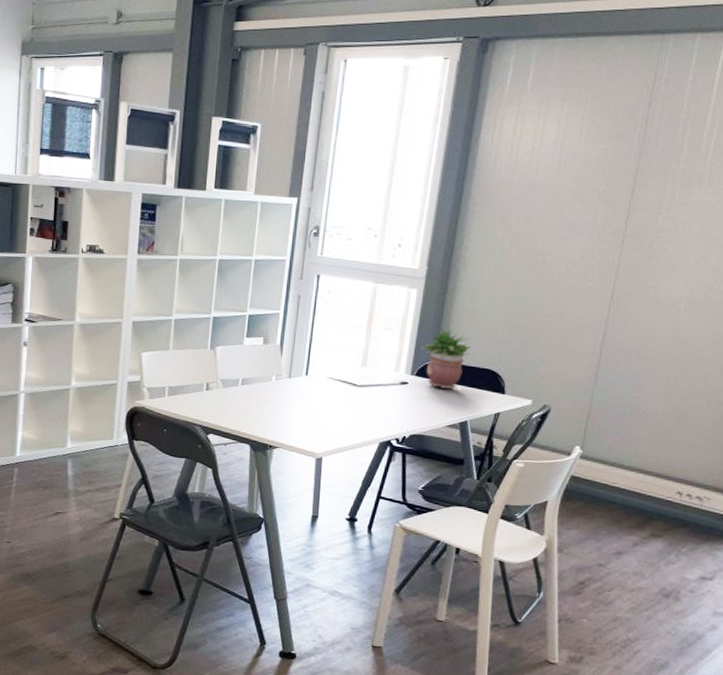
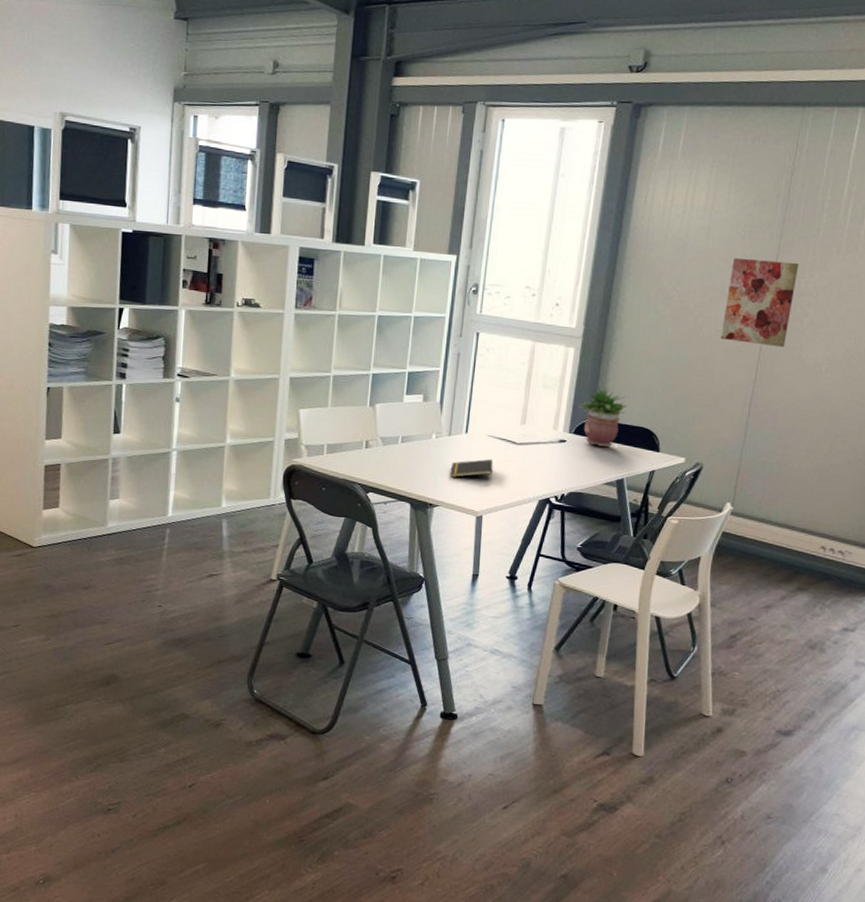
notepad: none [290,401,334,419] -> present [450,459,493,477]
wall art: none [571,193,657,286] -> present [720,257,799,348]

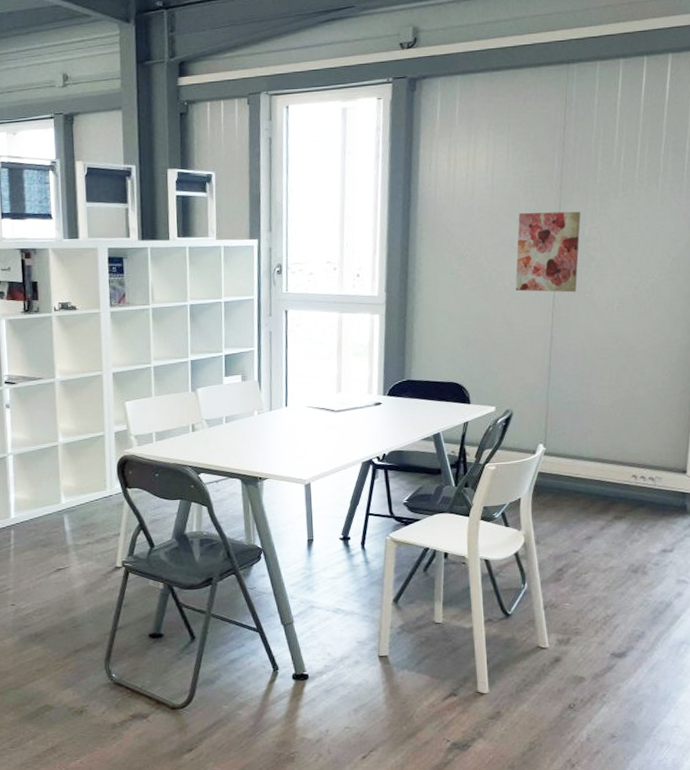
notepad: present [450,459,493,477] -> none [275,428,316,450]
potted plant: present [579,386,628,448] -> none [389,348,436,406]

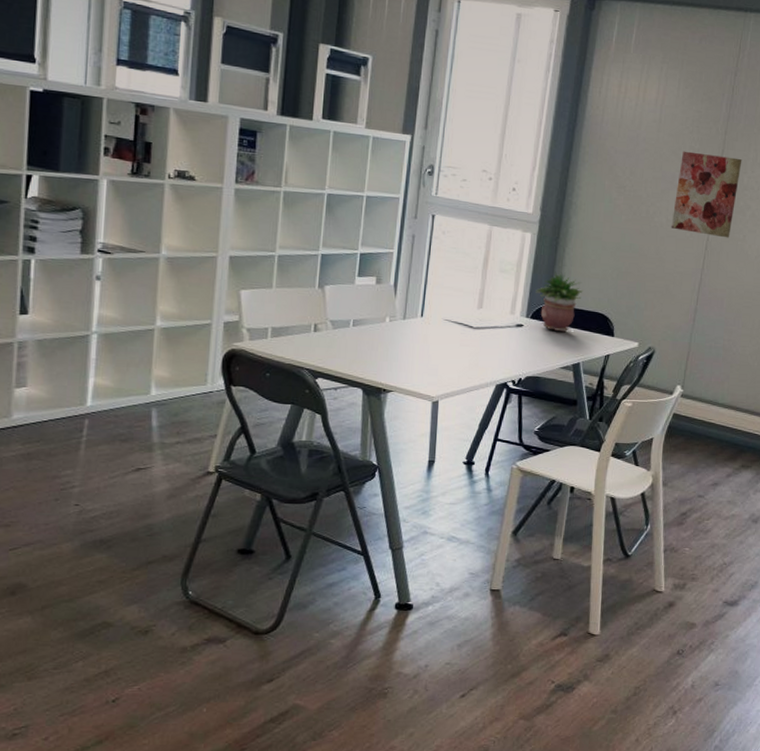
potted plant: none [389,348,436,406] -> present [536,272,583,333]

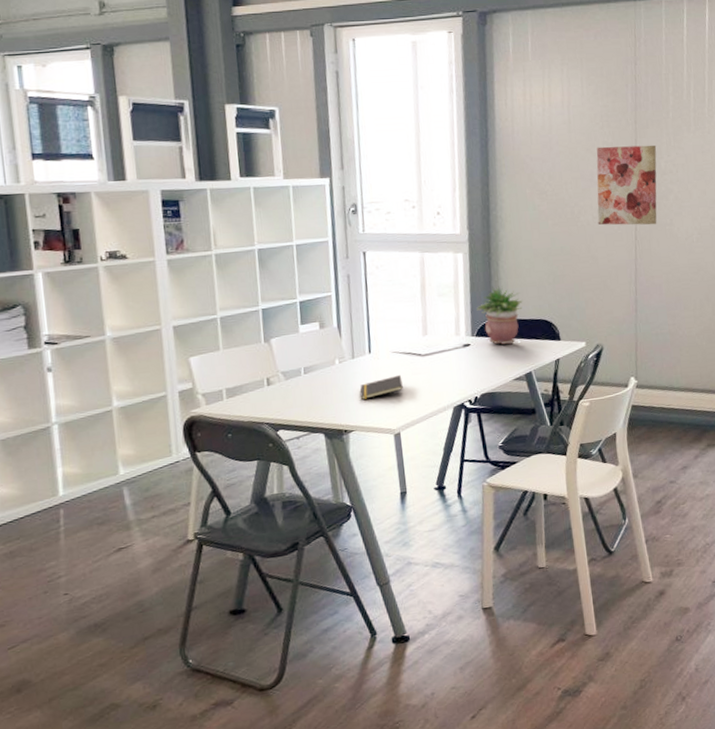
notepad: none [405,343,450,362] -> present [360,374,403,400]

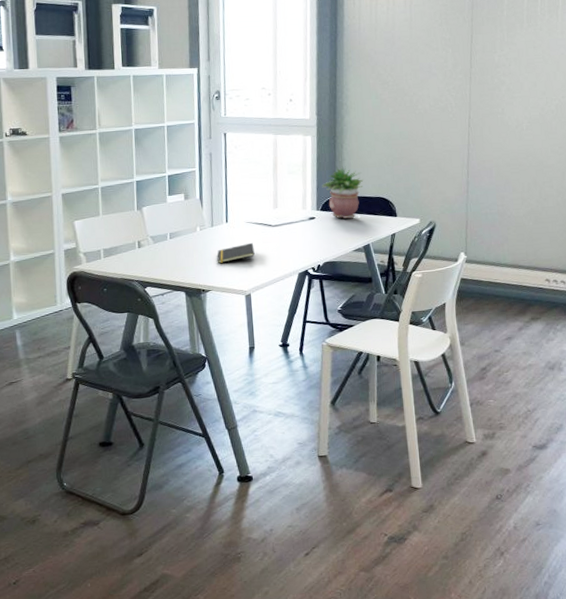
wall art: present [596,145,657,225] -> none [434,40,491,114]

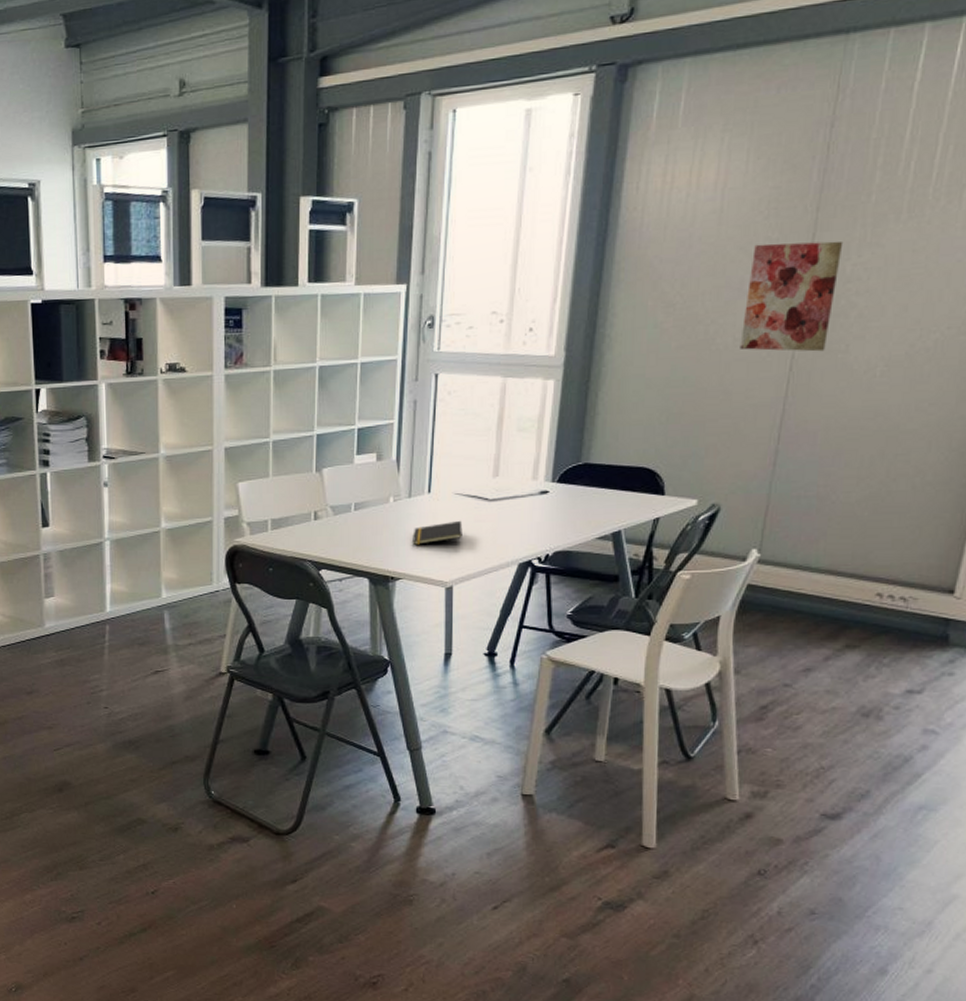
potted plant: present [322,166,364,219] -> none [562,423,623,496]
wall art: none [434,40,491,114] -> present [740,241,844,352]

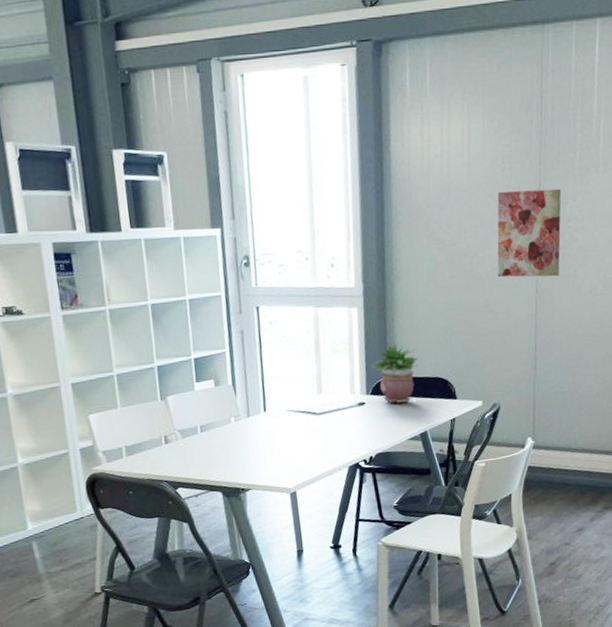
notepad: present [413,520,463,545] -> none [256,433,299,458]
potted plant: none [562,423,623,496] -> present [371,342,419,404]

